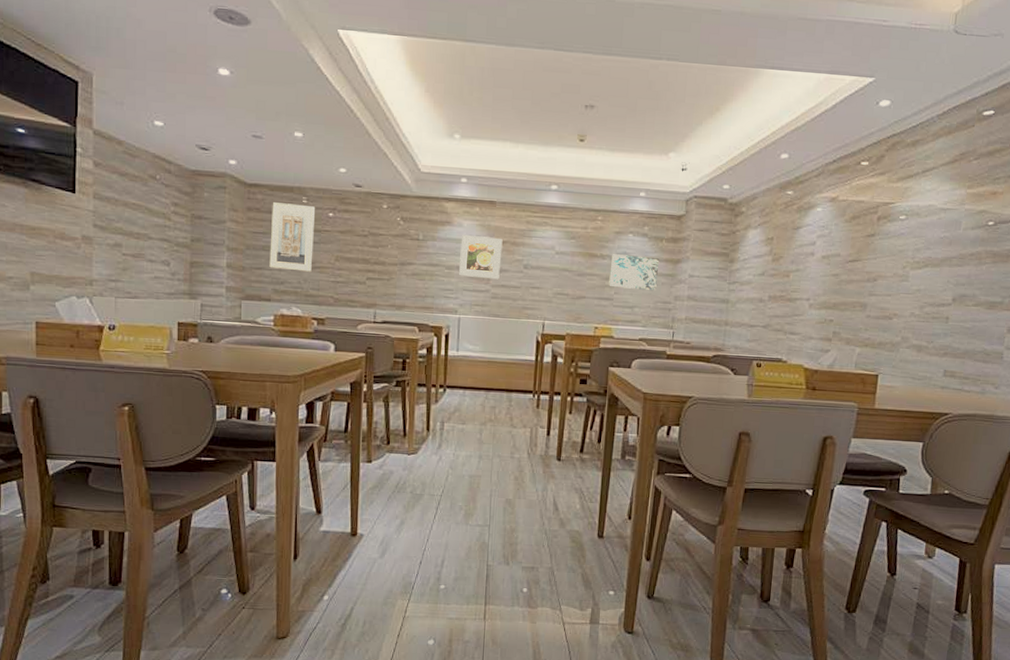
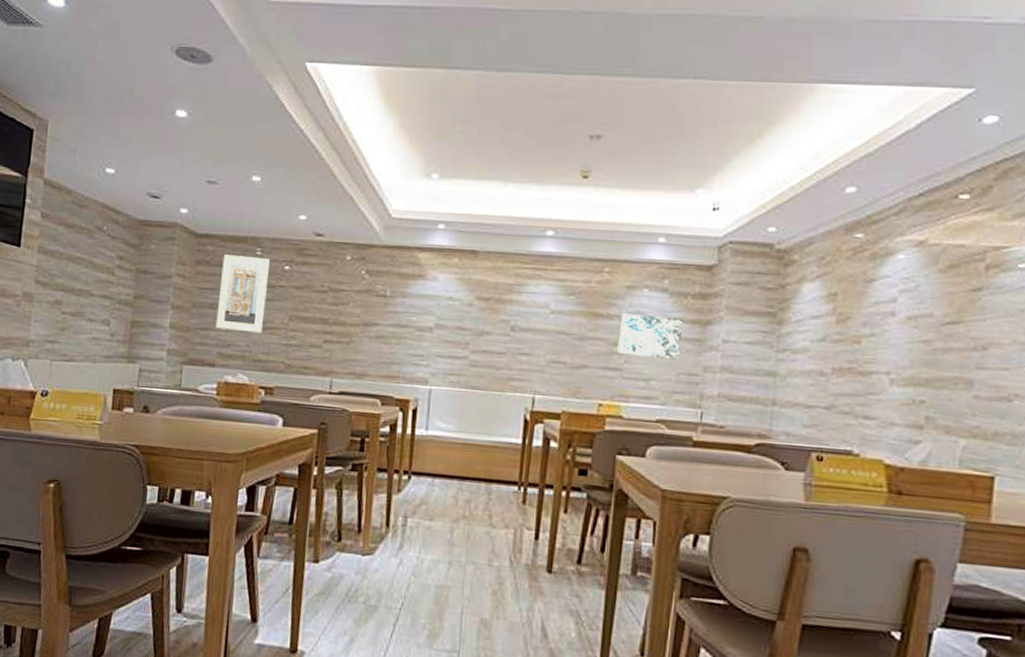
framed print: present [459,234,503,280] -> none [432,289,486,344]

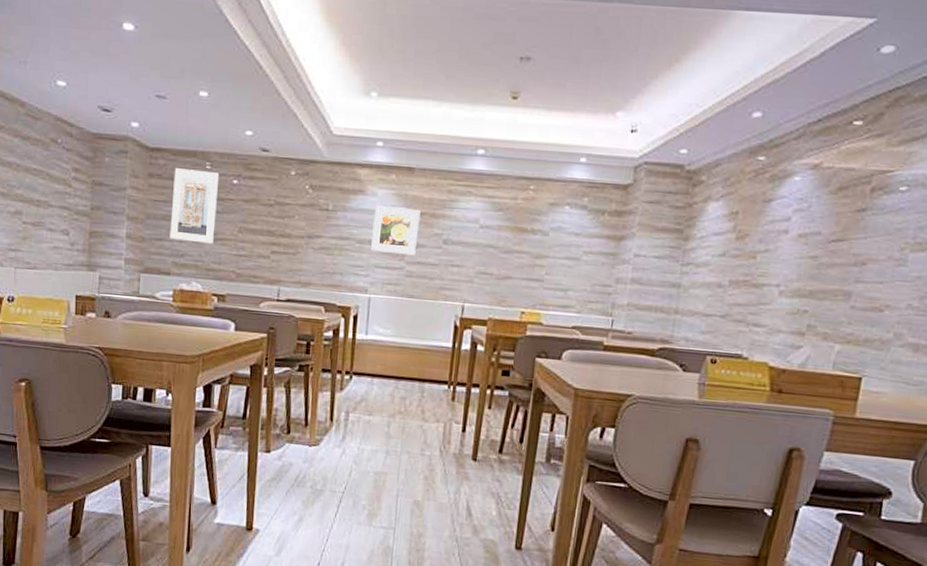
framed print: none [432,289,486,344] -> present [371,204,421,256]
wall art: present [617,313,684,360] -> none [539,229,600,273]

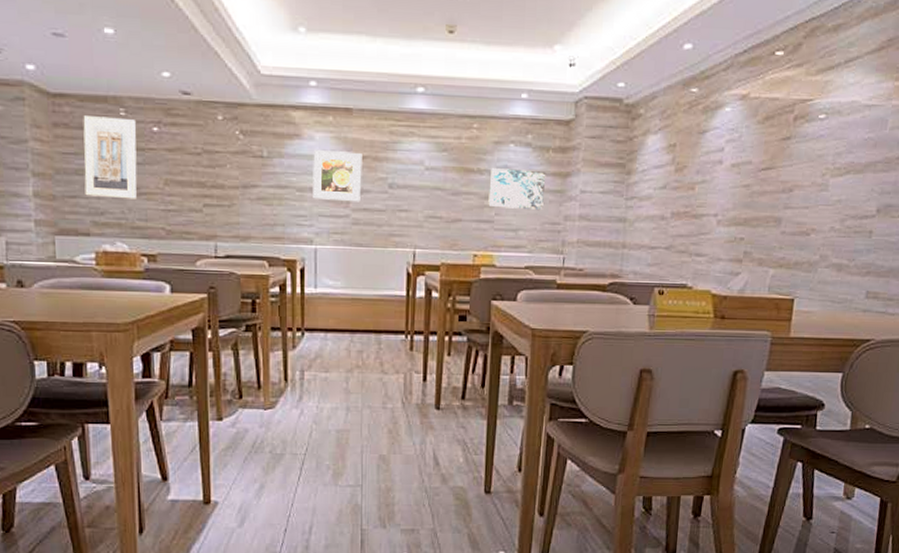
wall art: none [539,229,600,273] -> present [488,168,546,211]

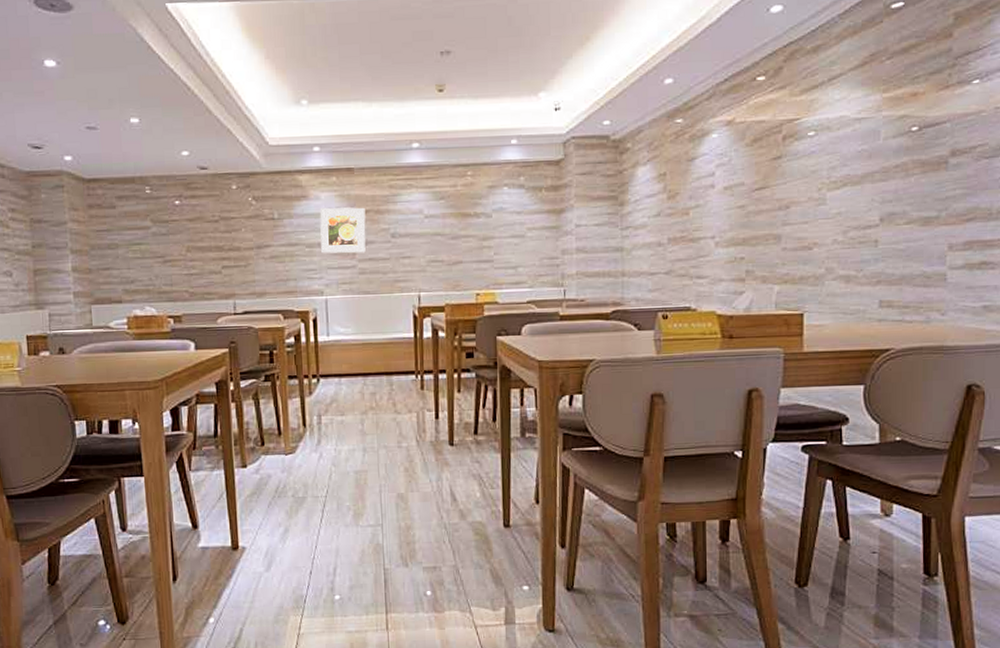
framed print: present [83,116,137,199] -> none [114,195,162,267]
wall art: present [488,168,546,211] -> none [486,210,541,248]

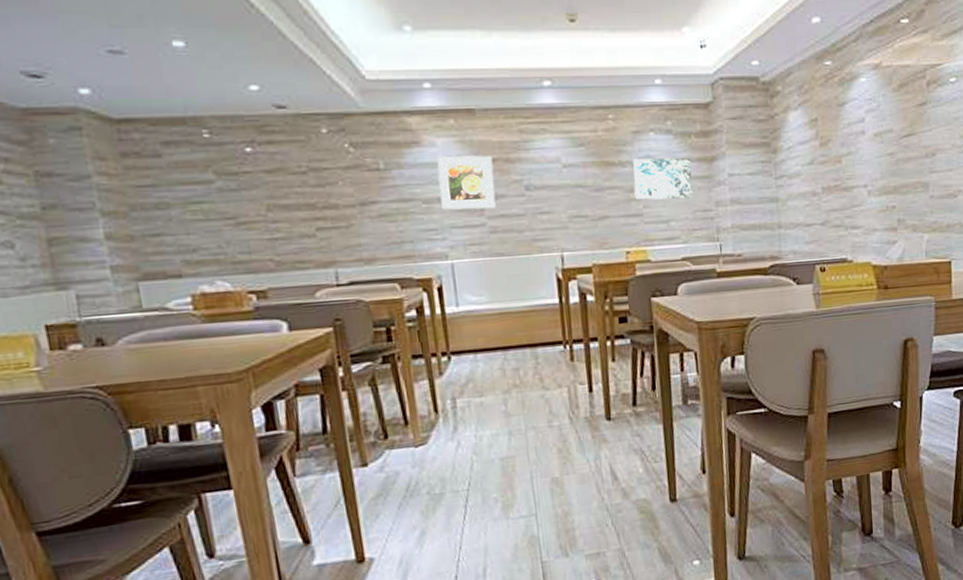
wall art: none [486,210,541,248] -> present [633,158,693,200]

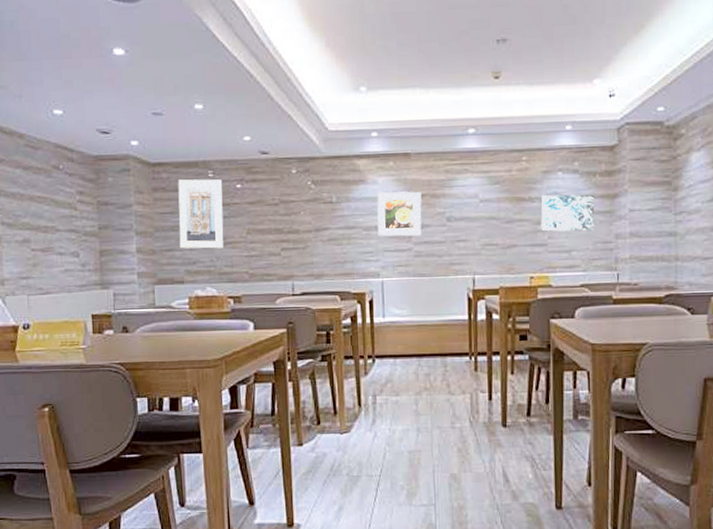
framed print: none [158,140,235,232] -> present [178,179,224,249]

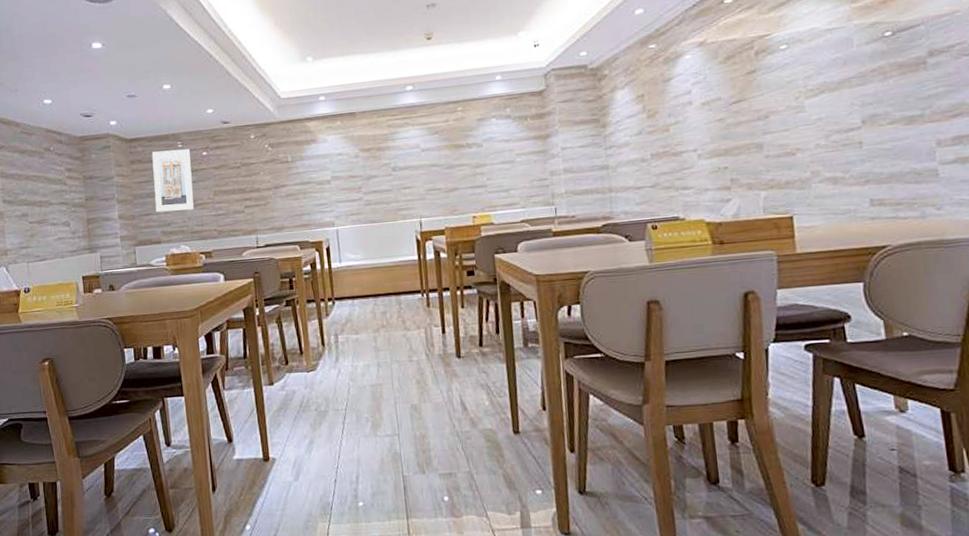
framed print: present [377,191,422,237] -> none [328,146,370,189]
wall art: present [540,194,595,232] -> none [478,137,530,174]

